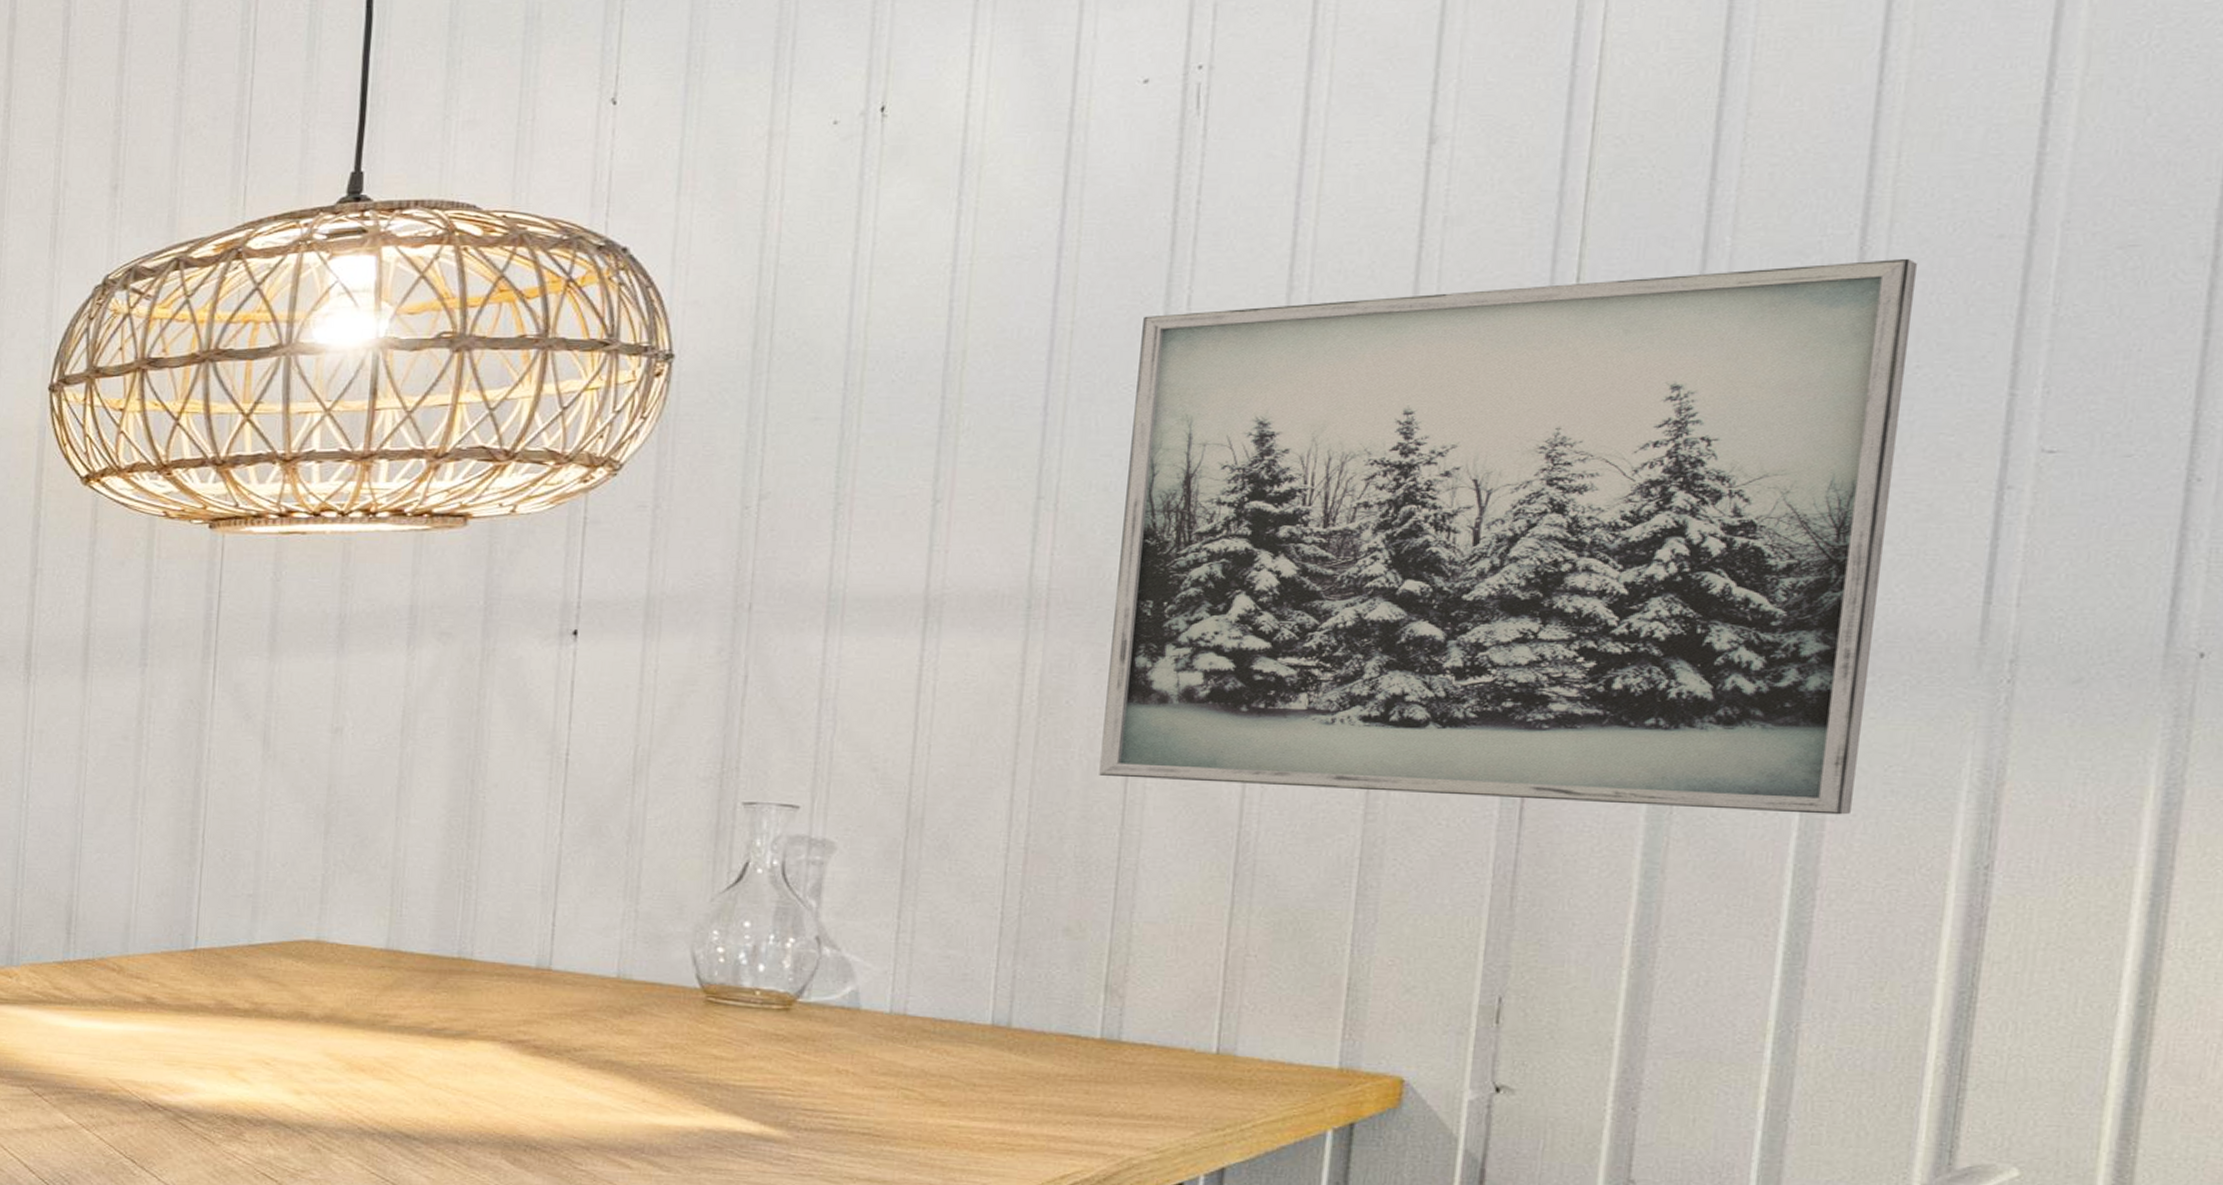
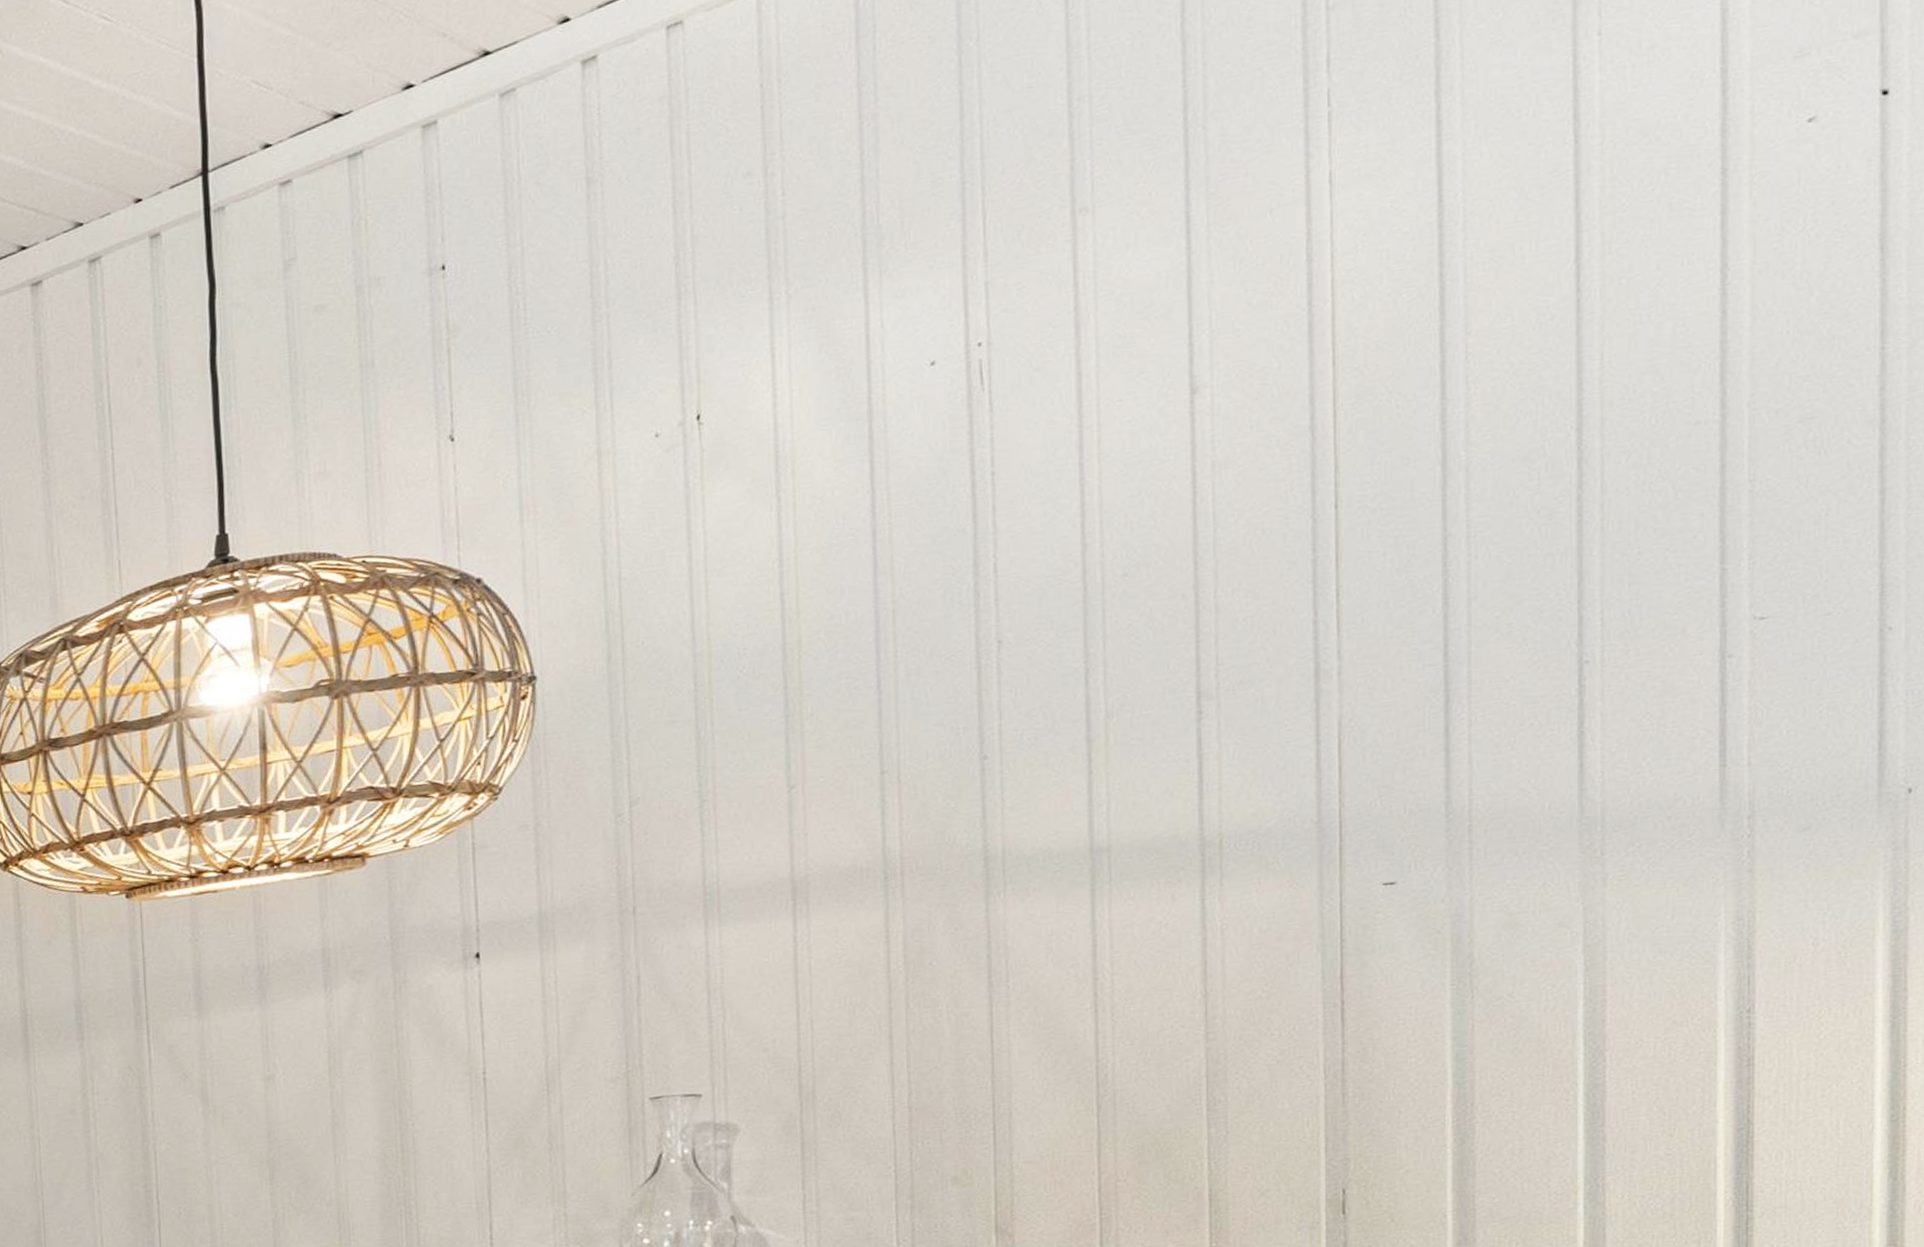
wall art: present [1099,258,1918,815] -> none [957,452,1630,1029]

